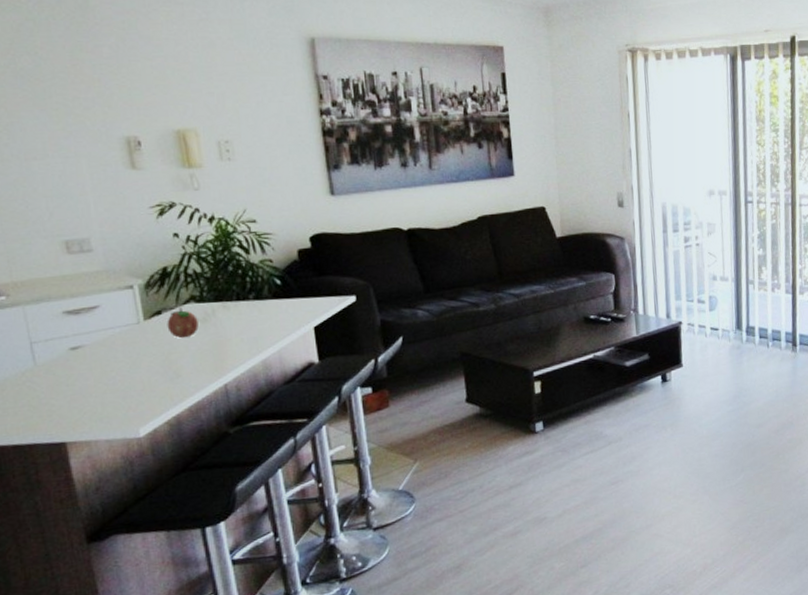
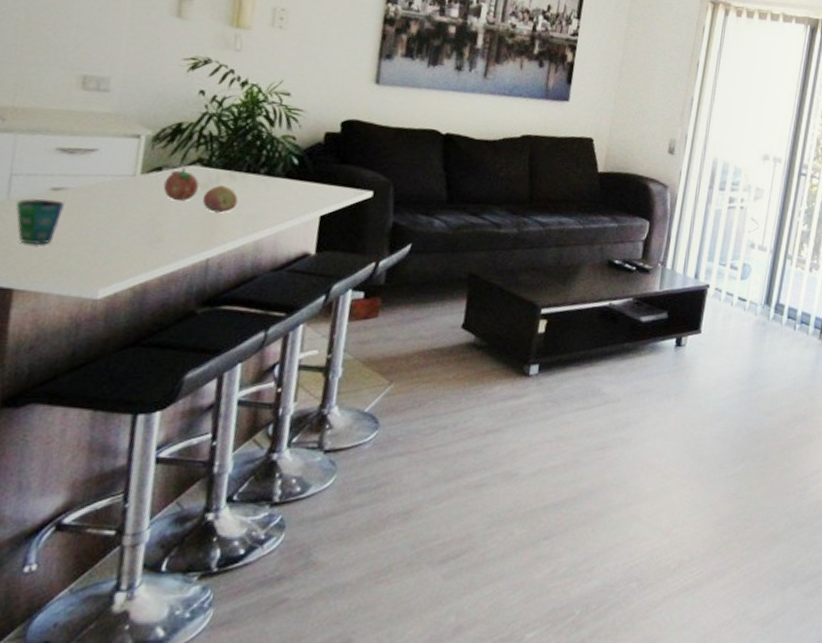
cup: none [43,358,87,401] -> present [15,198,65,245]
fruit: none [205,316,237,342] -> present [202,185,238,213]

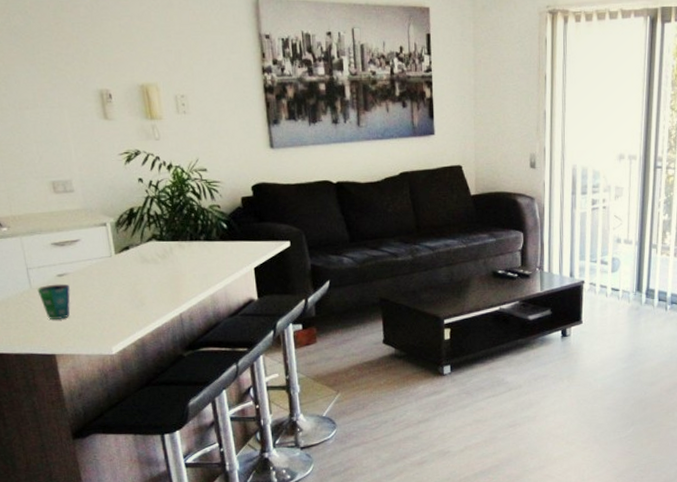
fruit: present [163,168,199,201] -> none [133,245,159,272]
fruit: present [202,185,238,213] -> none [164,254,190,277]

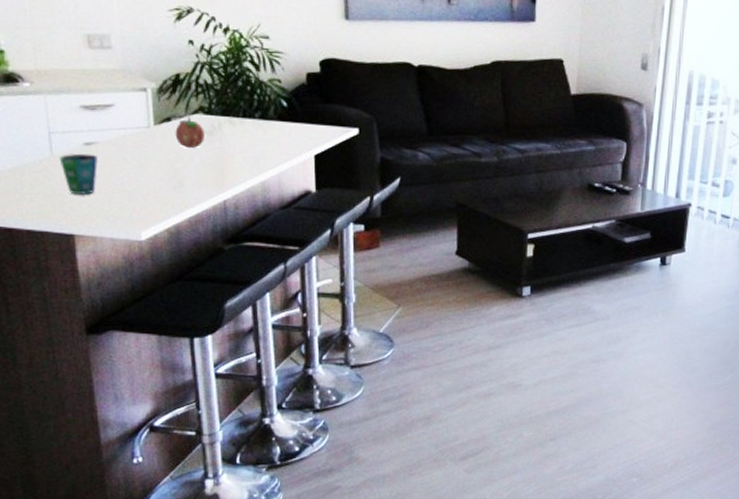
fruit: none [133,245,159,272] -> present [175,117,204,149]

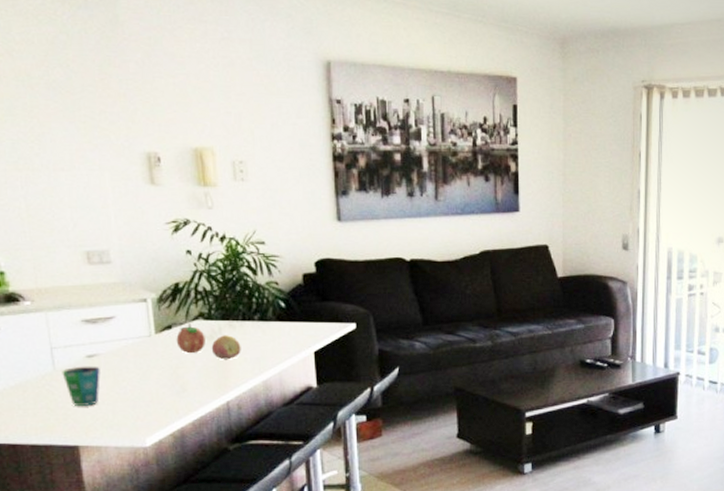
fruit: none [210,131,241,158] -> present [211,335,241,360]

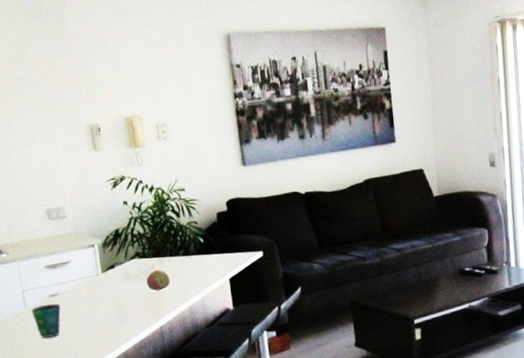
fruit: present [176,324,205,354] -> none [118,262,141,288]

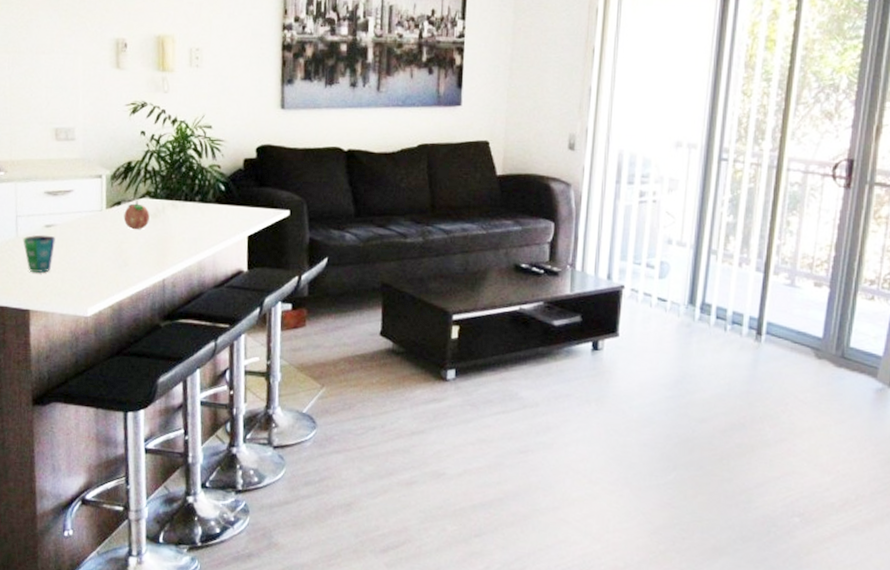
fruit: none [118,262,141,288] -> present [123,201,150,230]
fruit: present [146,270,170,291] -> none [154,214,181,239]

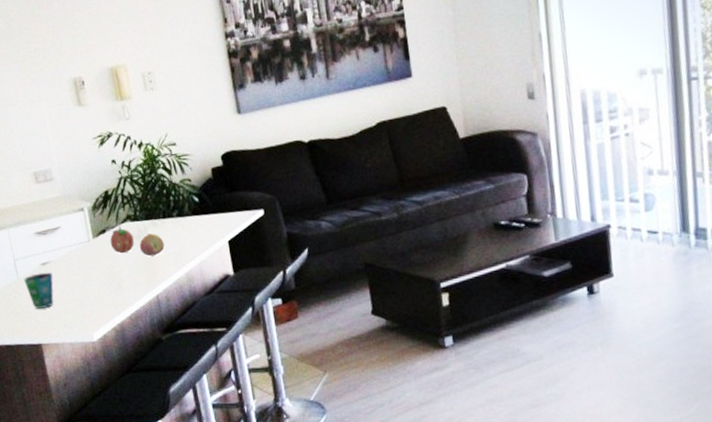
fruit: none [154,214,181,239] -> present [139,233,165,257]

